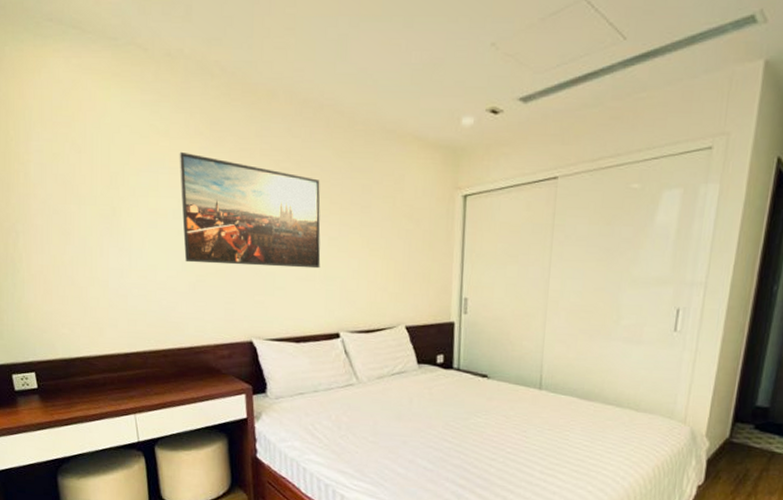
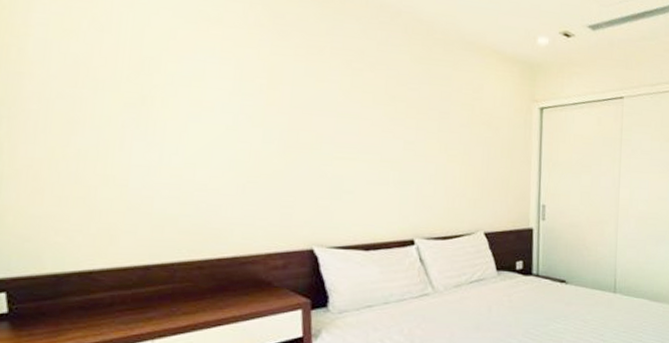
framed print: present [179,151,321,269] -> none [233,41,396,173]

